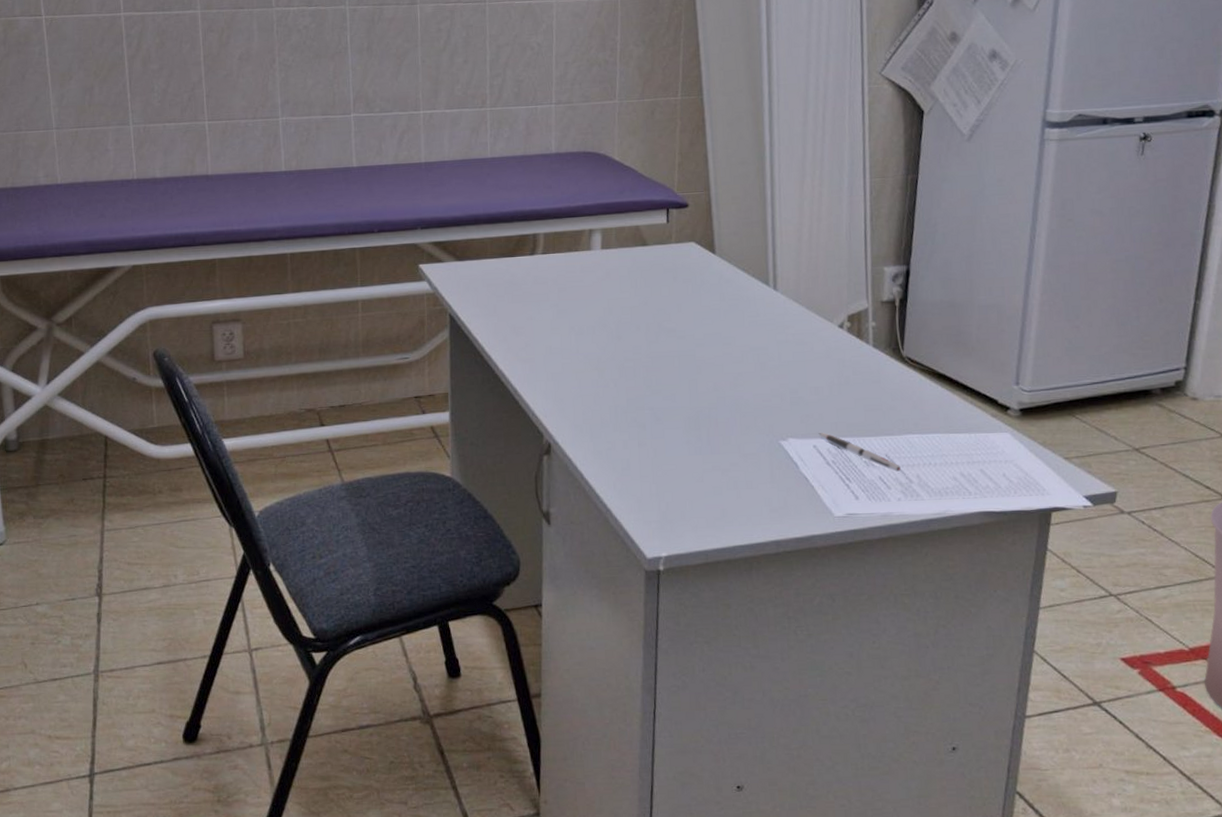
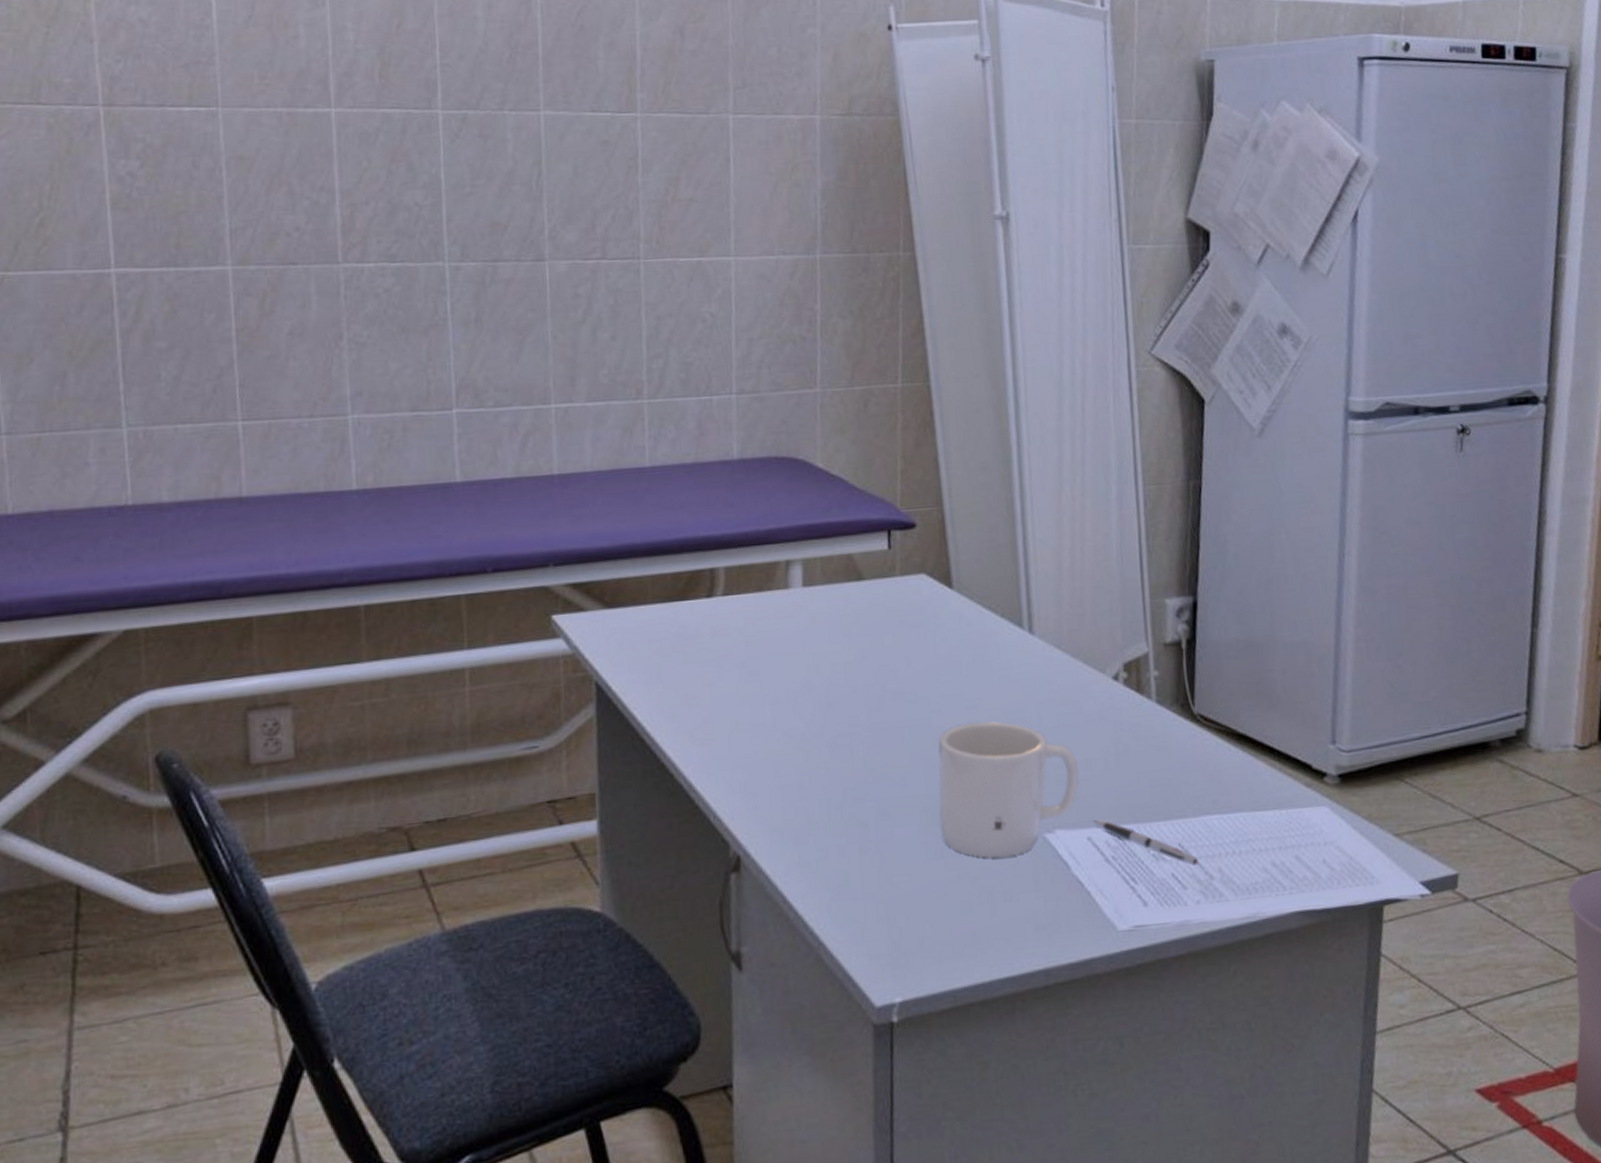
mug: none [699,354,809,457] -> present [938,721,1080,858]

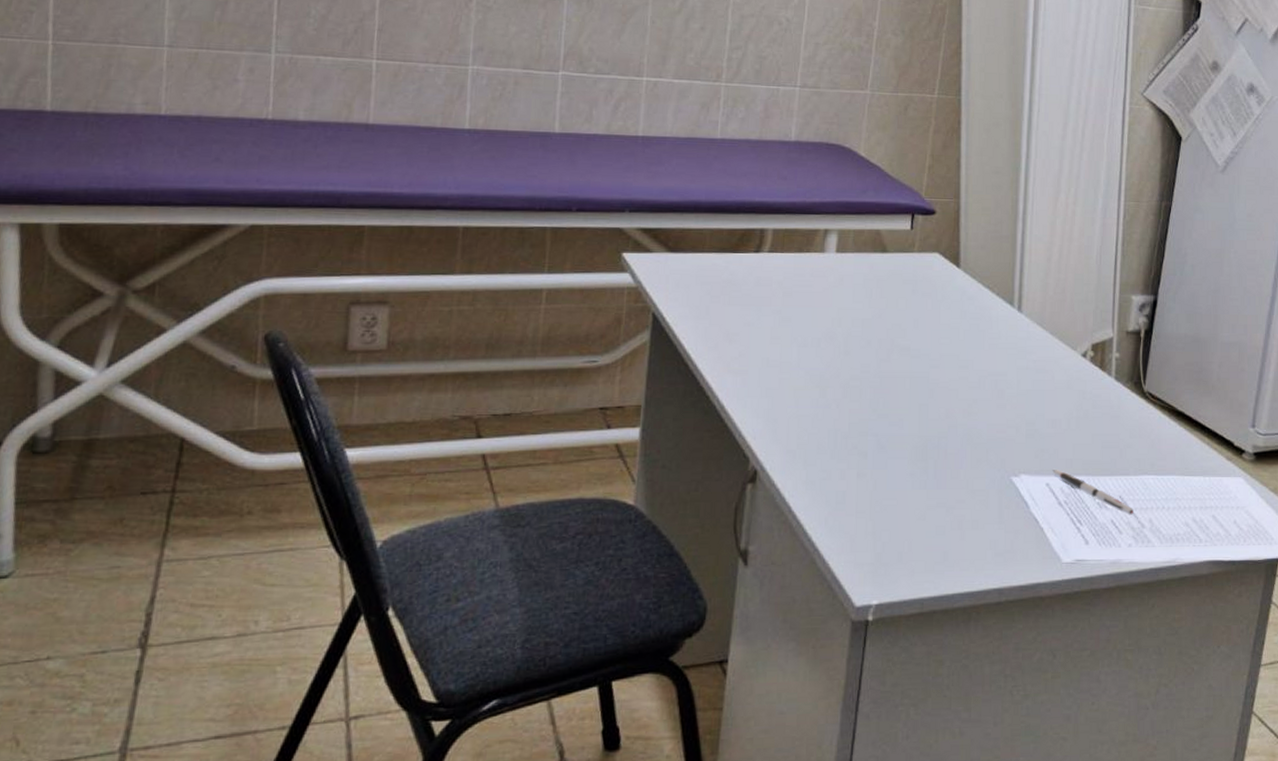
mug: present [938,721,1080,858] -> none [926,379,1046,493]

